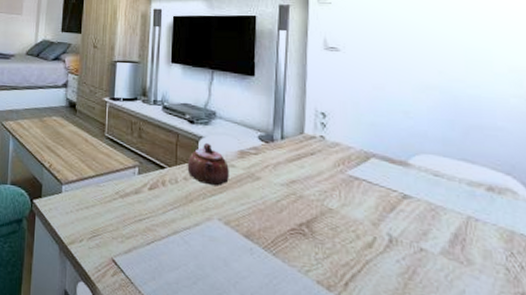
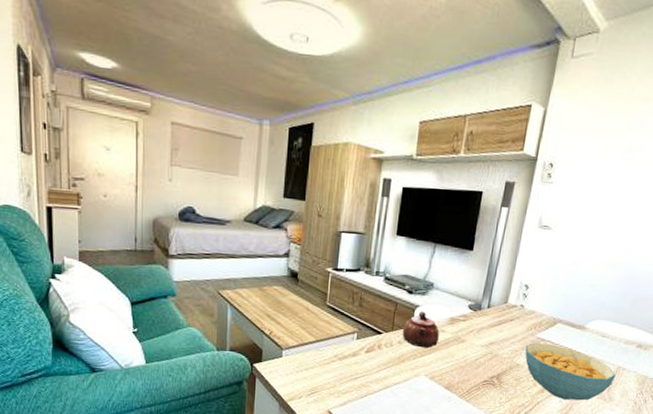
cereal bowl: none [335,181,467,263] -> present [525,342,616,401]

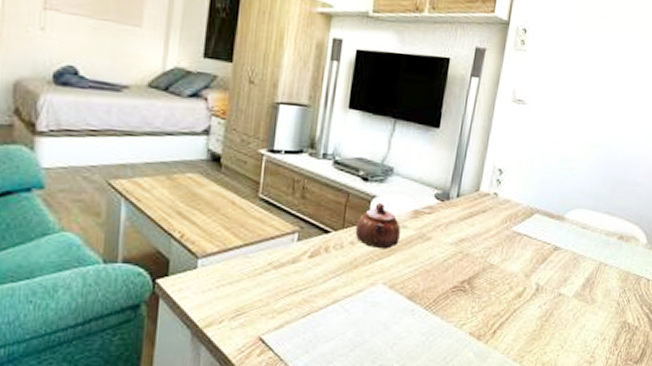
cereal bowl: present [525,342,616,401] -> none [499,237,598,305]

